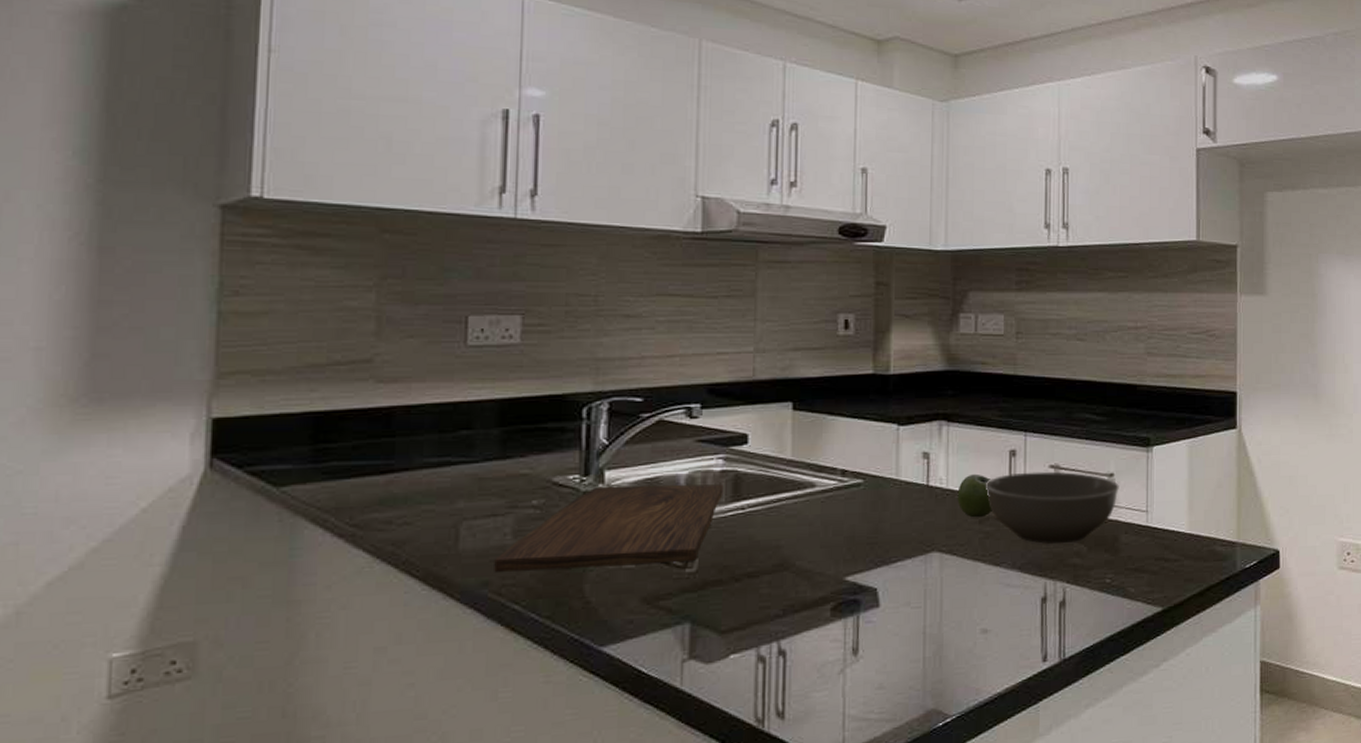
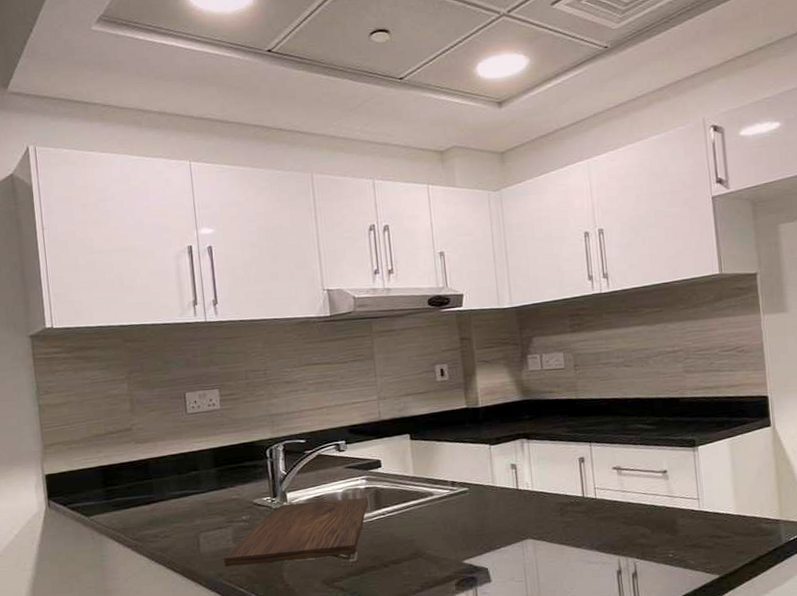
fruit: present [957,473,992,518] -> none [541,478,570,512]
bowl: present [985,471,1119,544] -> none [562,471,673,529]

